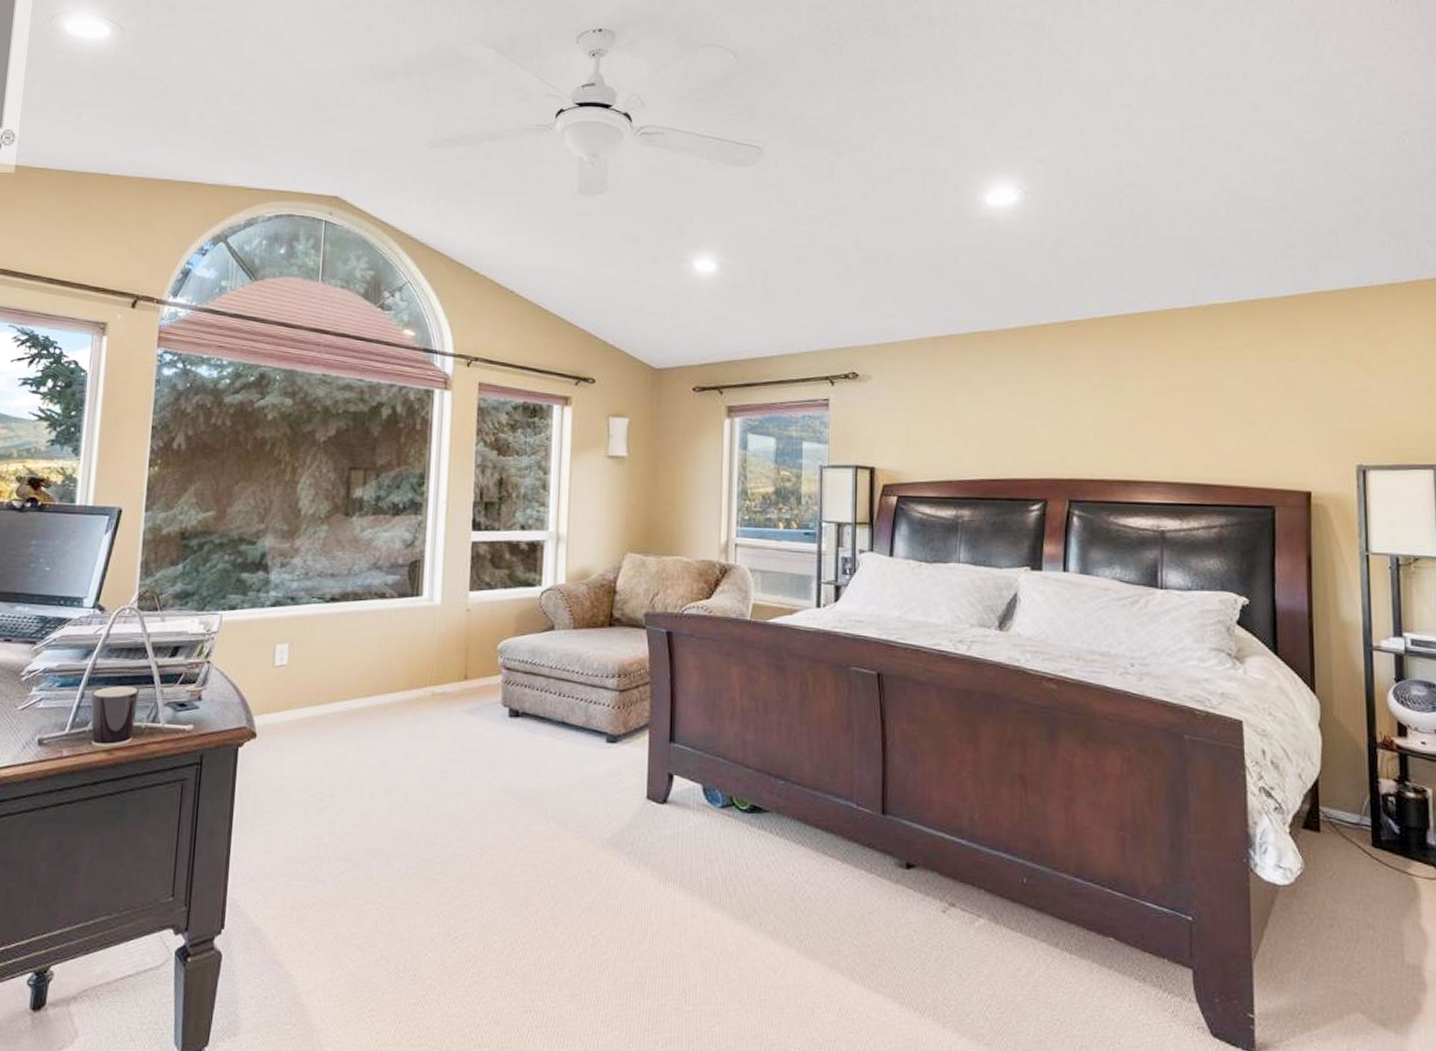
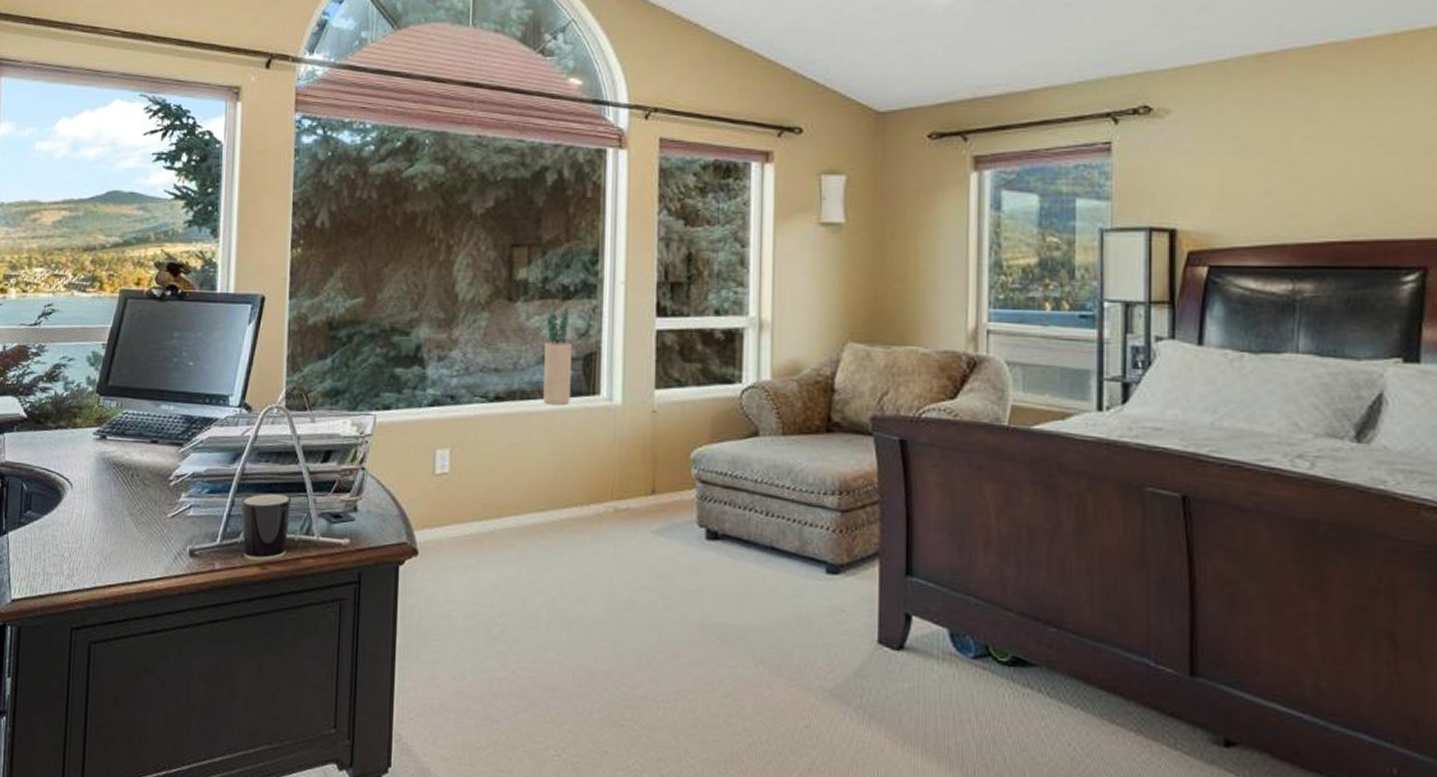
vase: none [373,516,400,606] -> present [543,300,572,406]

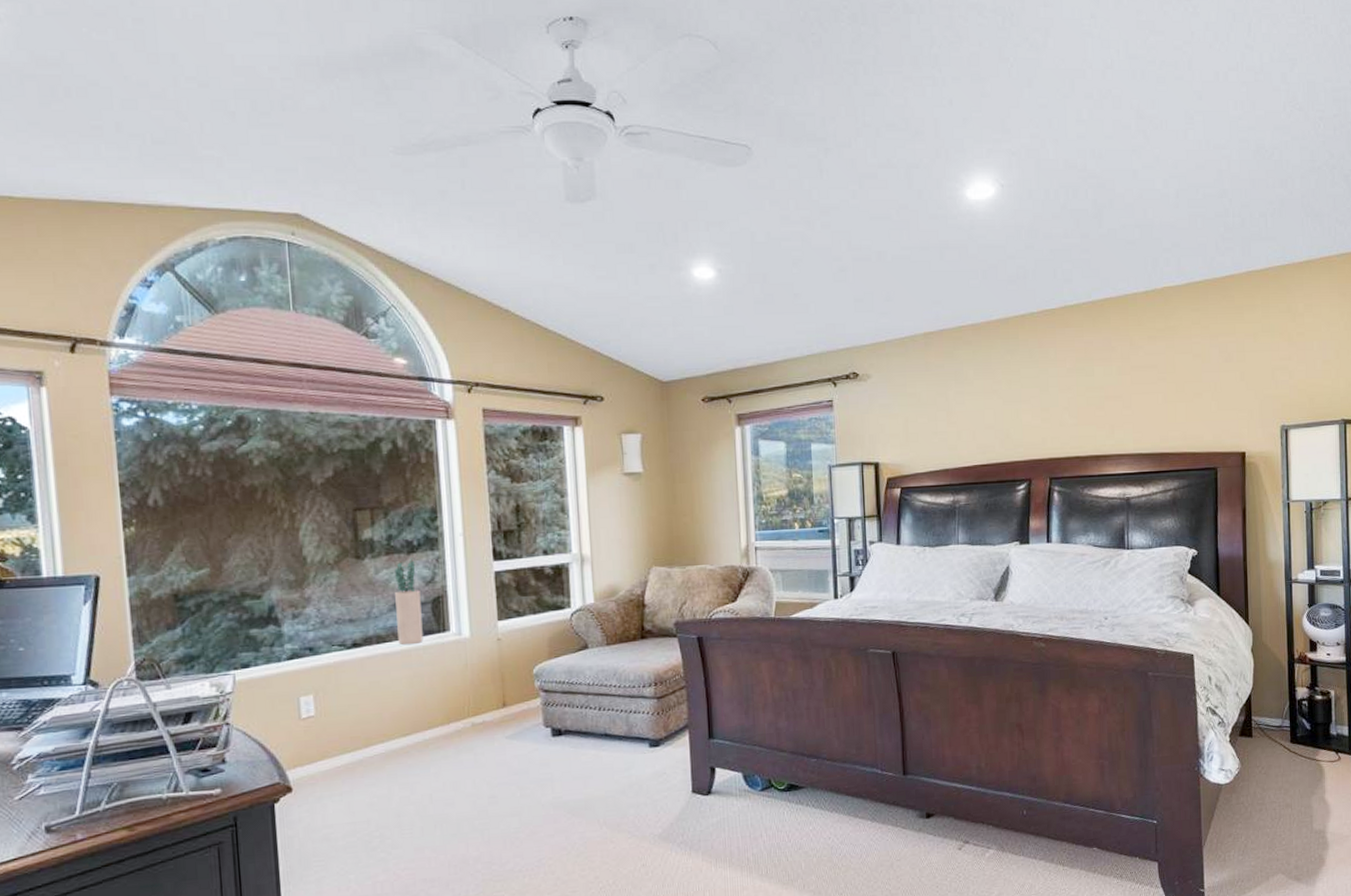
mug: present [241,493,292,562] -> none [98,759,155,826]

